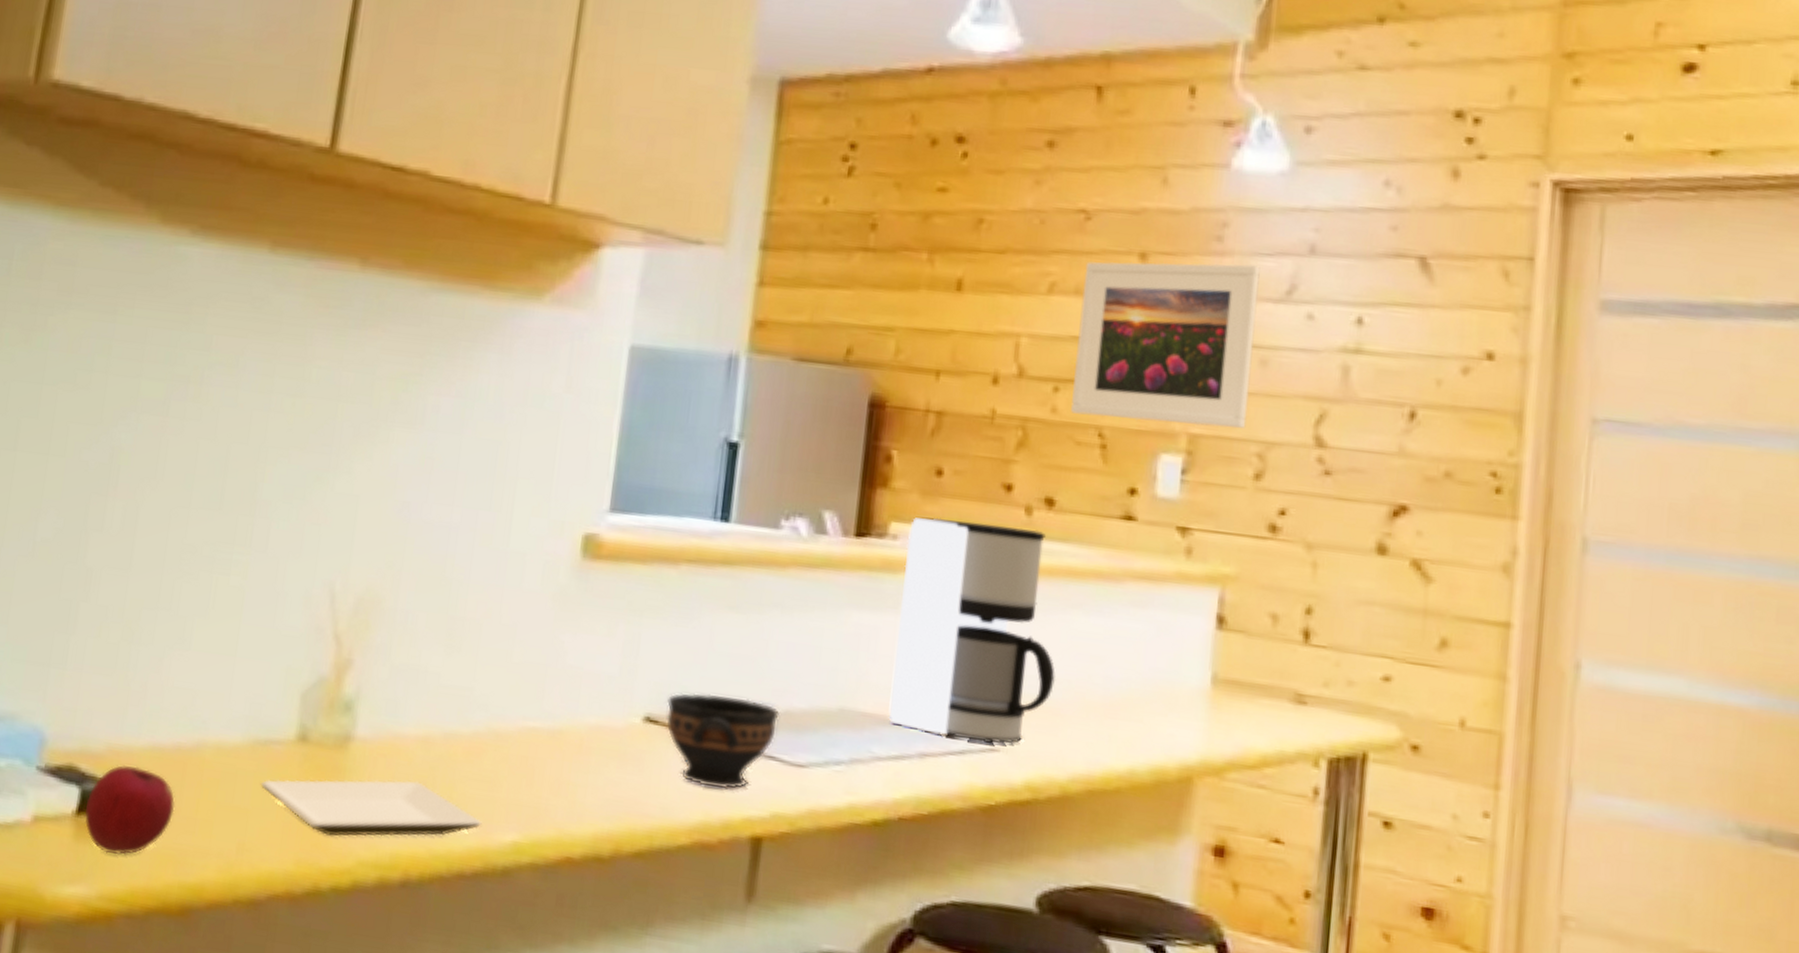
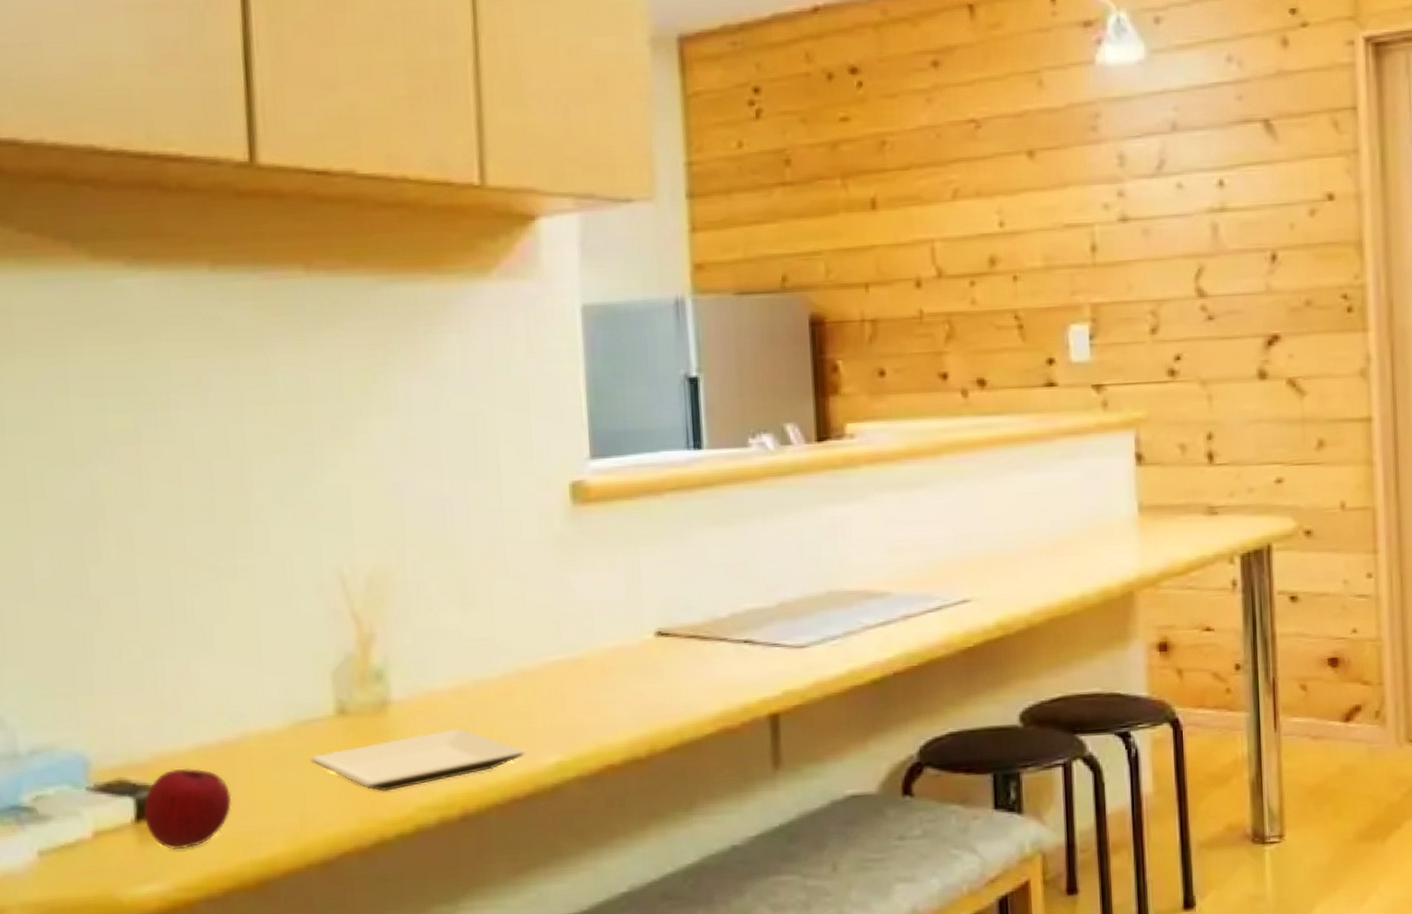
bowl: present [665,692,779,790] -> none [674,599,776,681]
coffee maker: present [888,517,1056,744] -> none [863,408,1009,598]
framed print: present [1071,261,1260,428] -> none [982,148,1138,302]

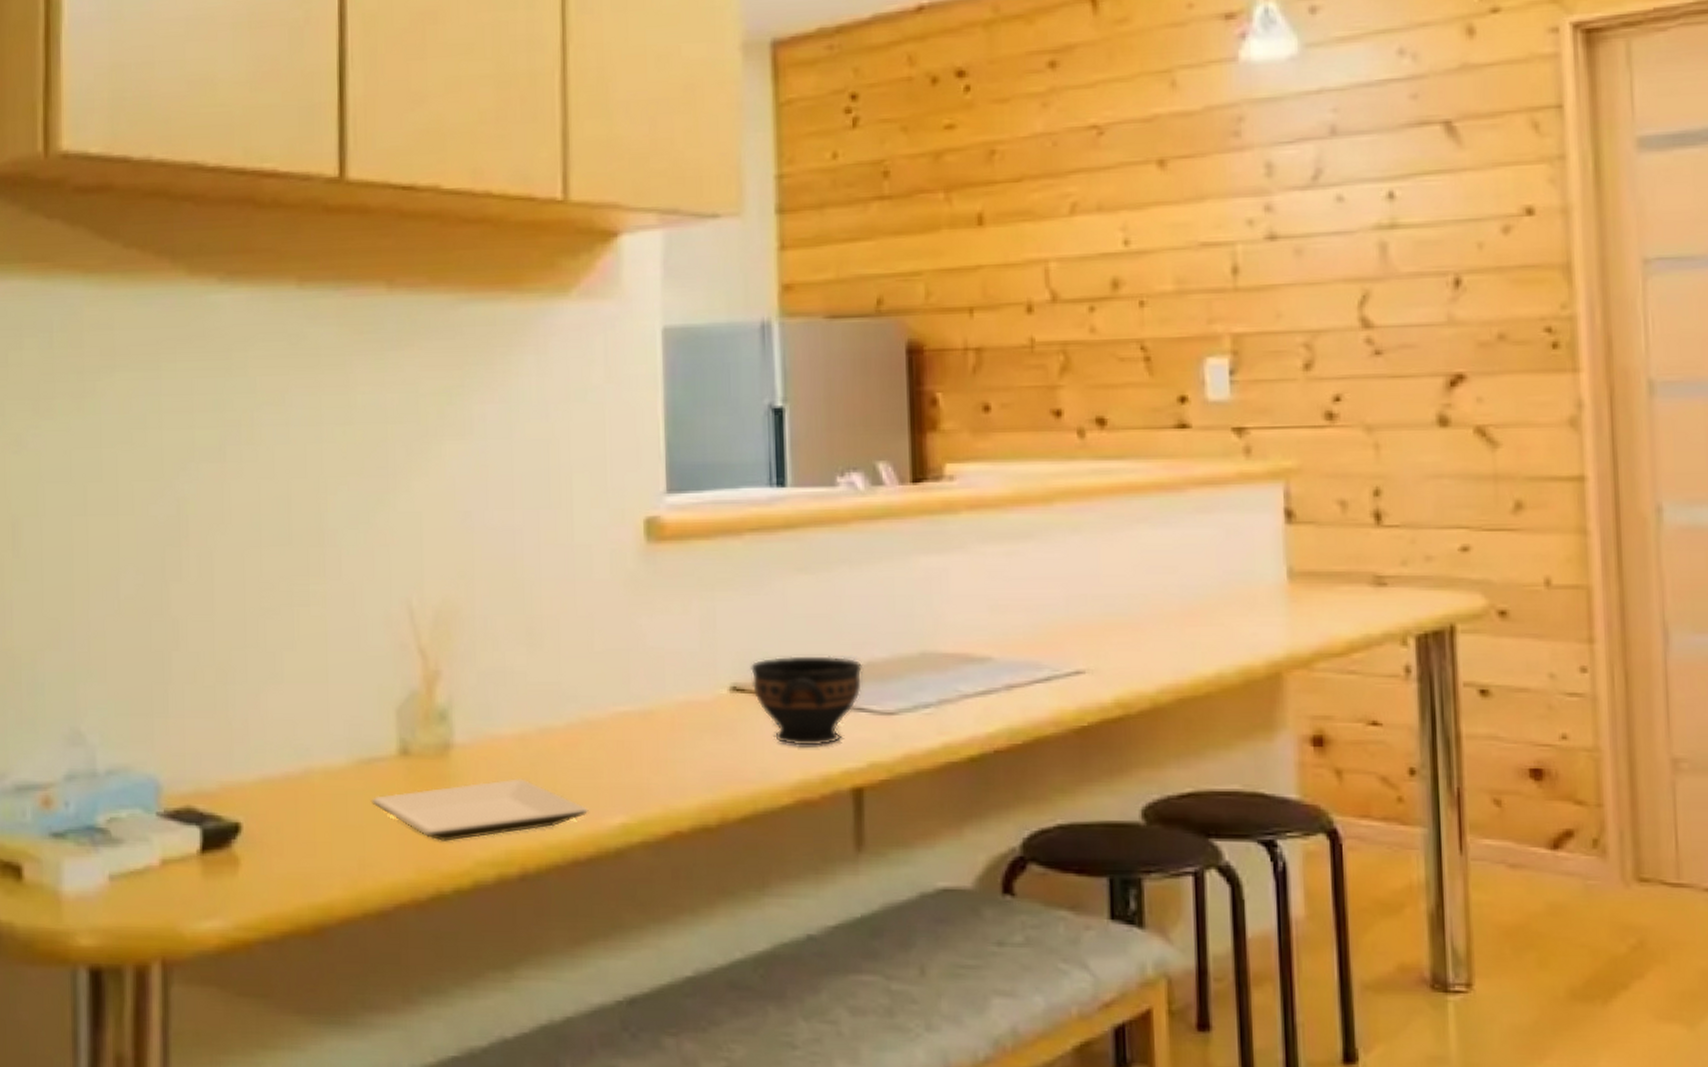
apple: present [143,768,232,850] -> none [208,800,294,886]
bowl: none [674,599,776,681] -> present [751,656,862,746]

